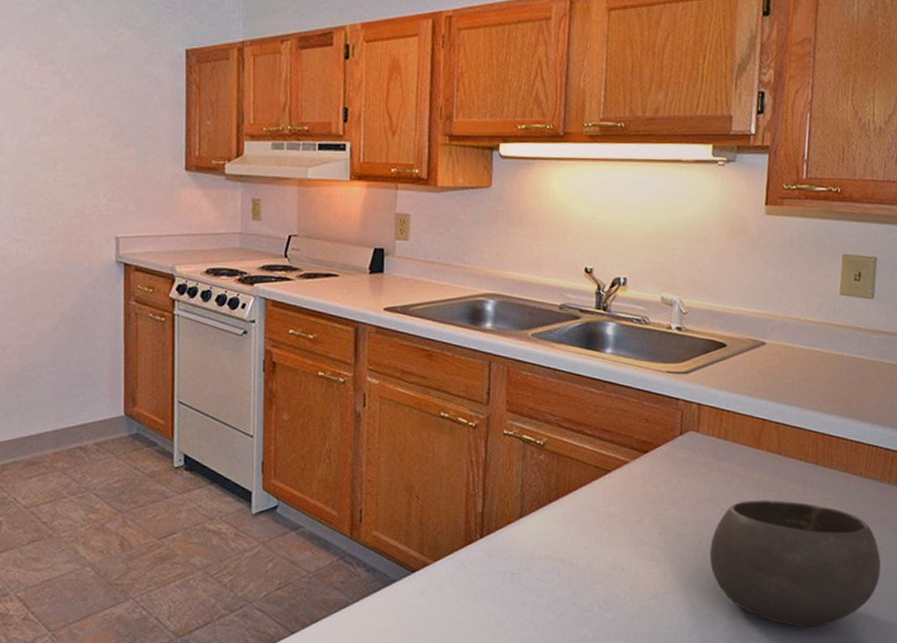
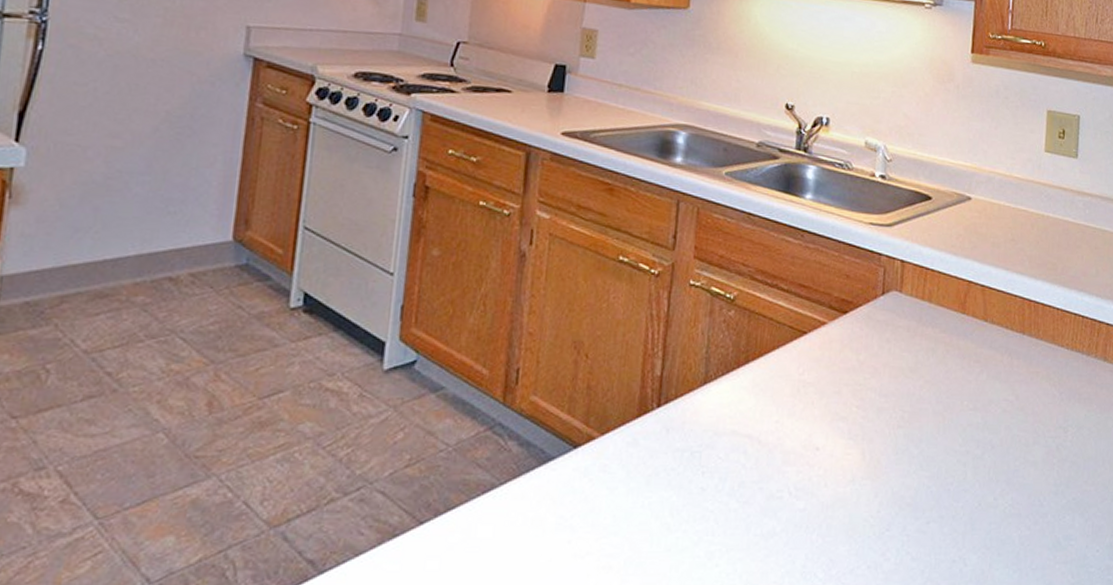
bowl: present [709,500,881,627] -> none [911,371,1090,520]

